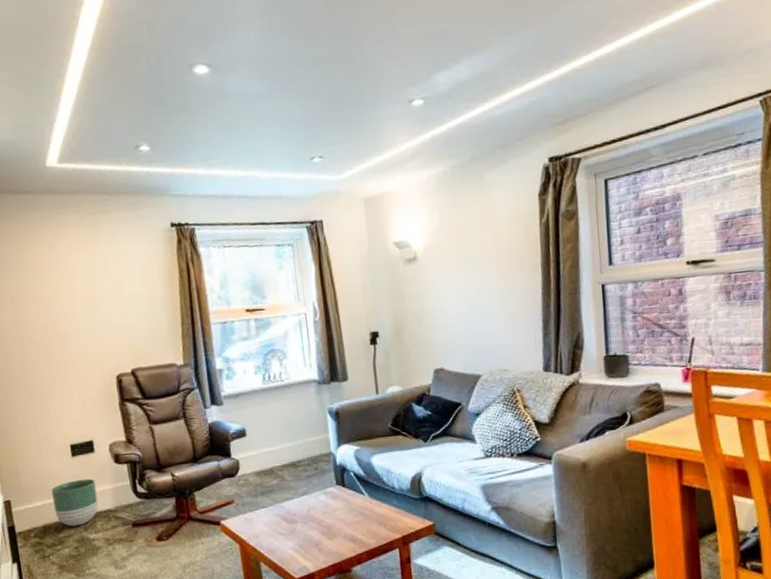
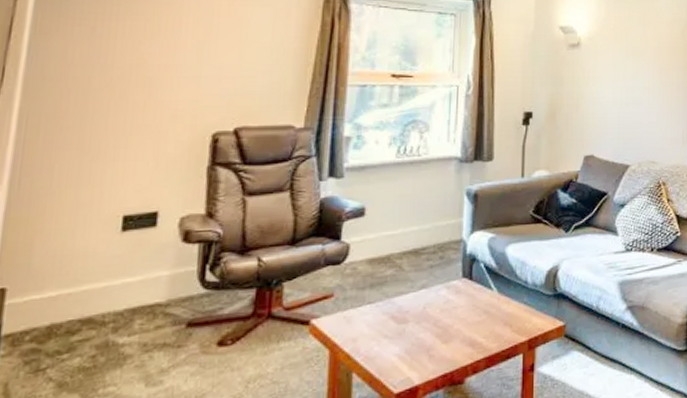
planter: present [51,478,98,527] -> none [73,261,147,326]

